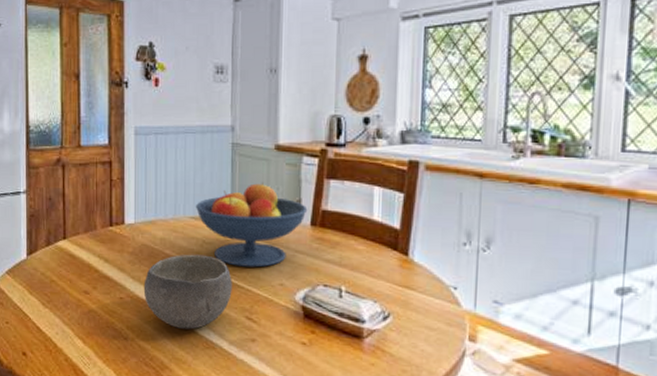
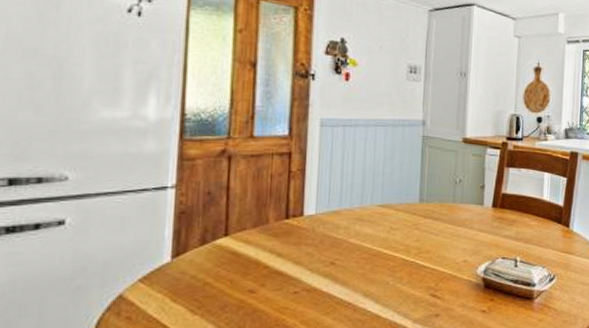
bowl: present [143,254,232,329] -> none [322,240,418,315]
fruit bowl: present [195,182,308,268] -> none [383,171,490,249]

